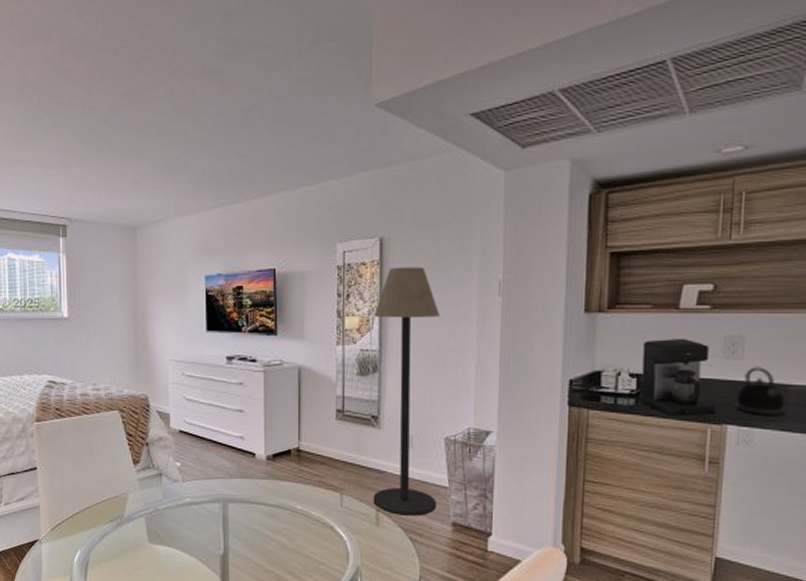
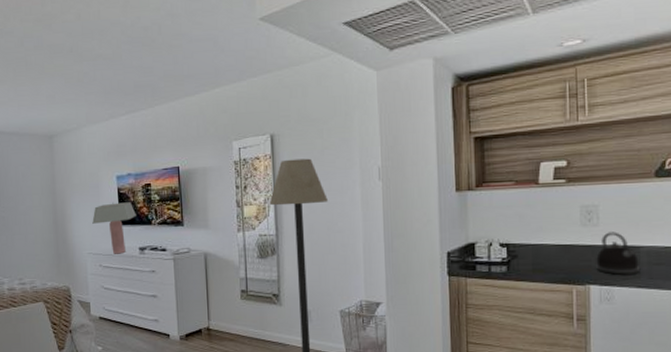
table lamp: none [176,306,225,363] -> present [92,202,136,254]
coffee maker: present [640,338,716,417] -> none [510,209,578,281]

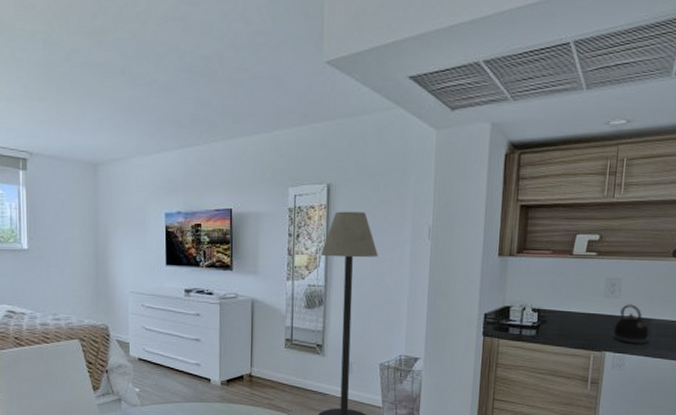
table lamp: present [92,202,136,254] -> none [136,241,184,295]

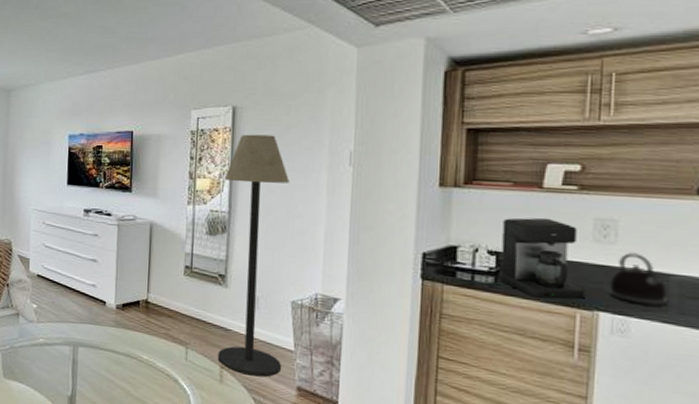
coffee maker: none [540,279,598,346] -> present [500,217,586,300]

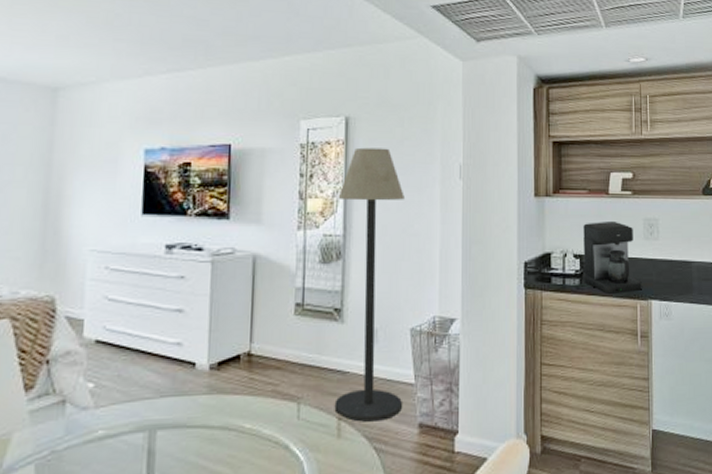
kettle: present [607,252,669,307] -> none [655,246,692,290]

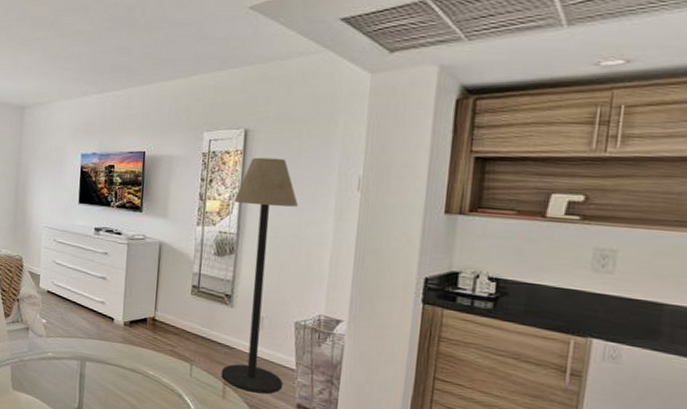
coffee maker: present [583,220,642,295] -> none [499,246,581,327]

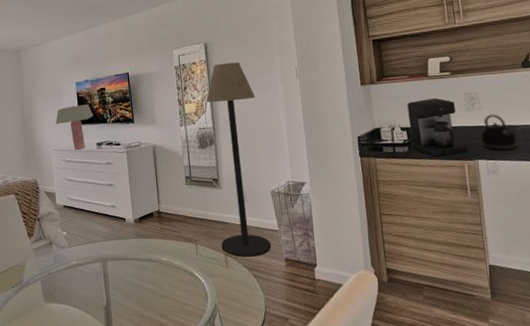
table lamp: none [52,180,96,232] -> present [55,104,93,150]
coffee maker: none [499,246,581,327] -> present [407,97,468,158]
kettle: none [602,282,661,335] -> present [480,114,518,151]

